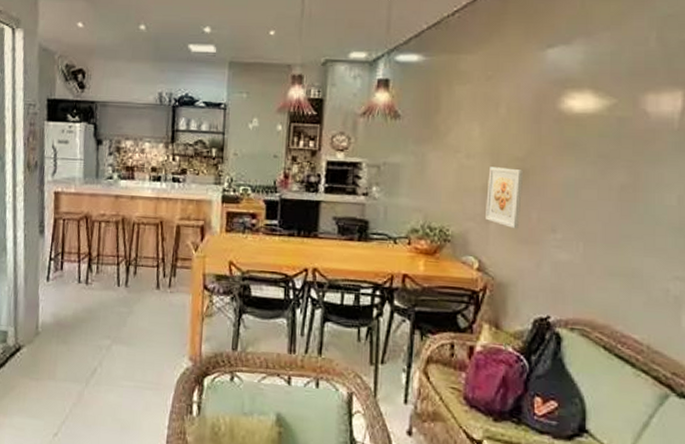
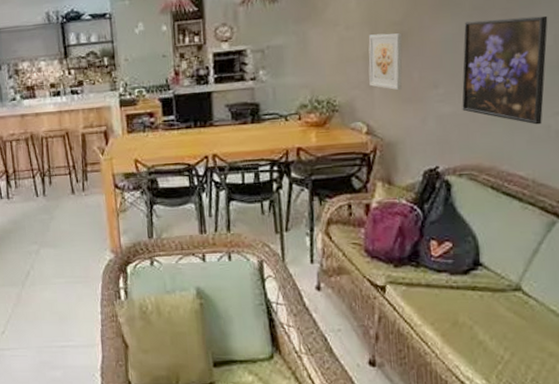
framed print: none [579,168,673,287] -> present [462,15,548,125]

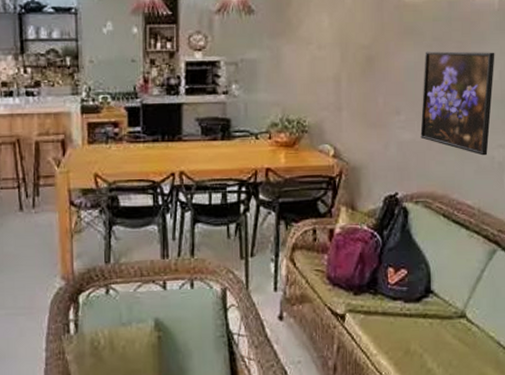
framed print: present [368,33,403,91] -> none [338,56,370,115]

